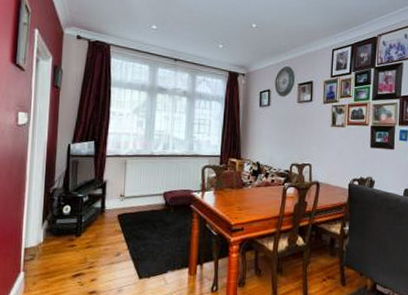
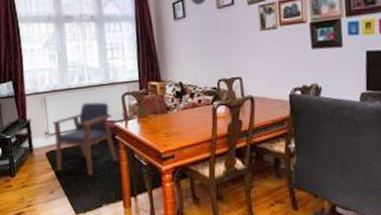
armchair: none [126,170,190,242] -> present [52,102,119,177]

